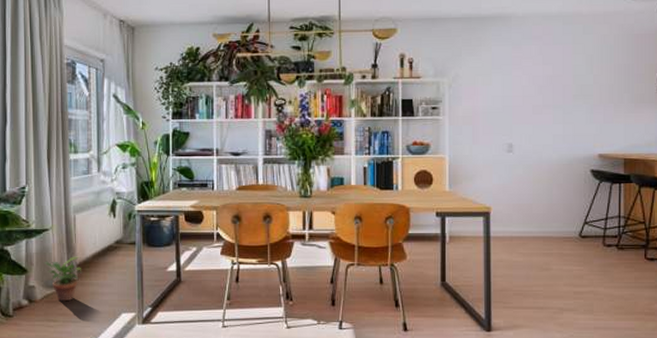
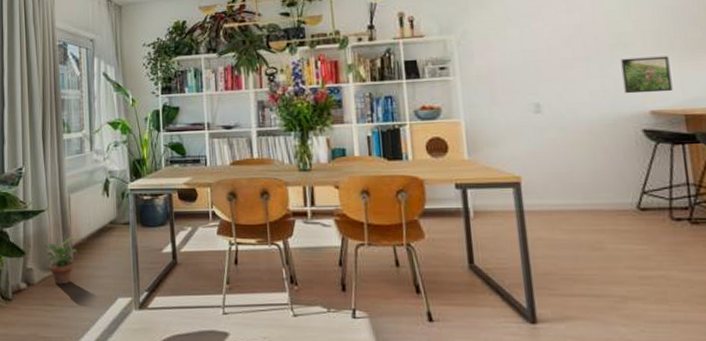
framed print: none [580,107,618,139] -> present [620,56,673,94]

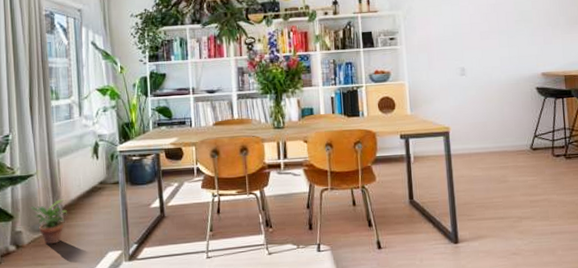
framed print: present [620,56,673,94] -> none [522,30,557,60]

